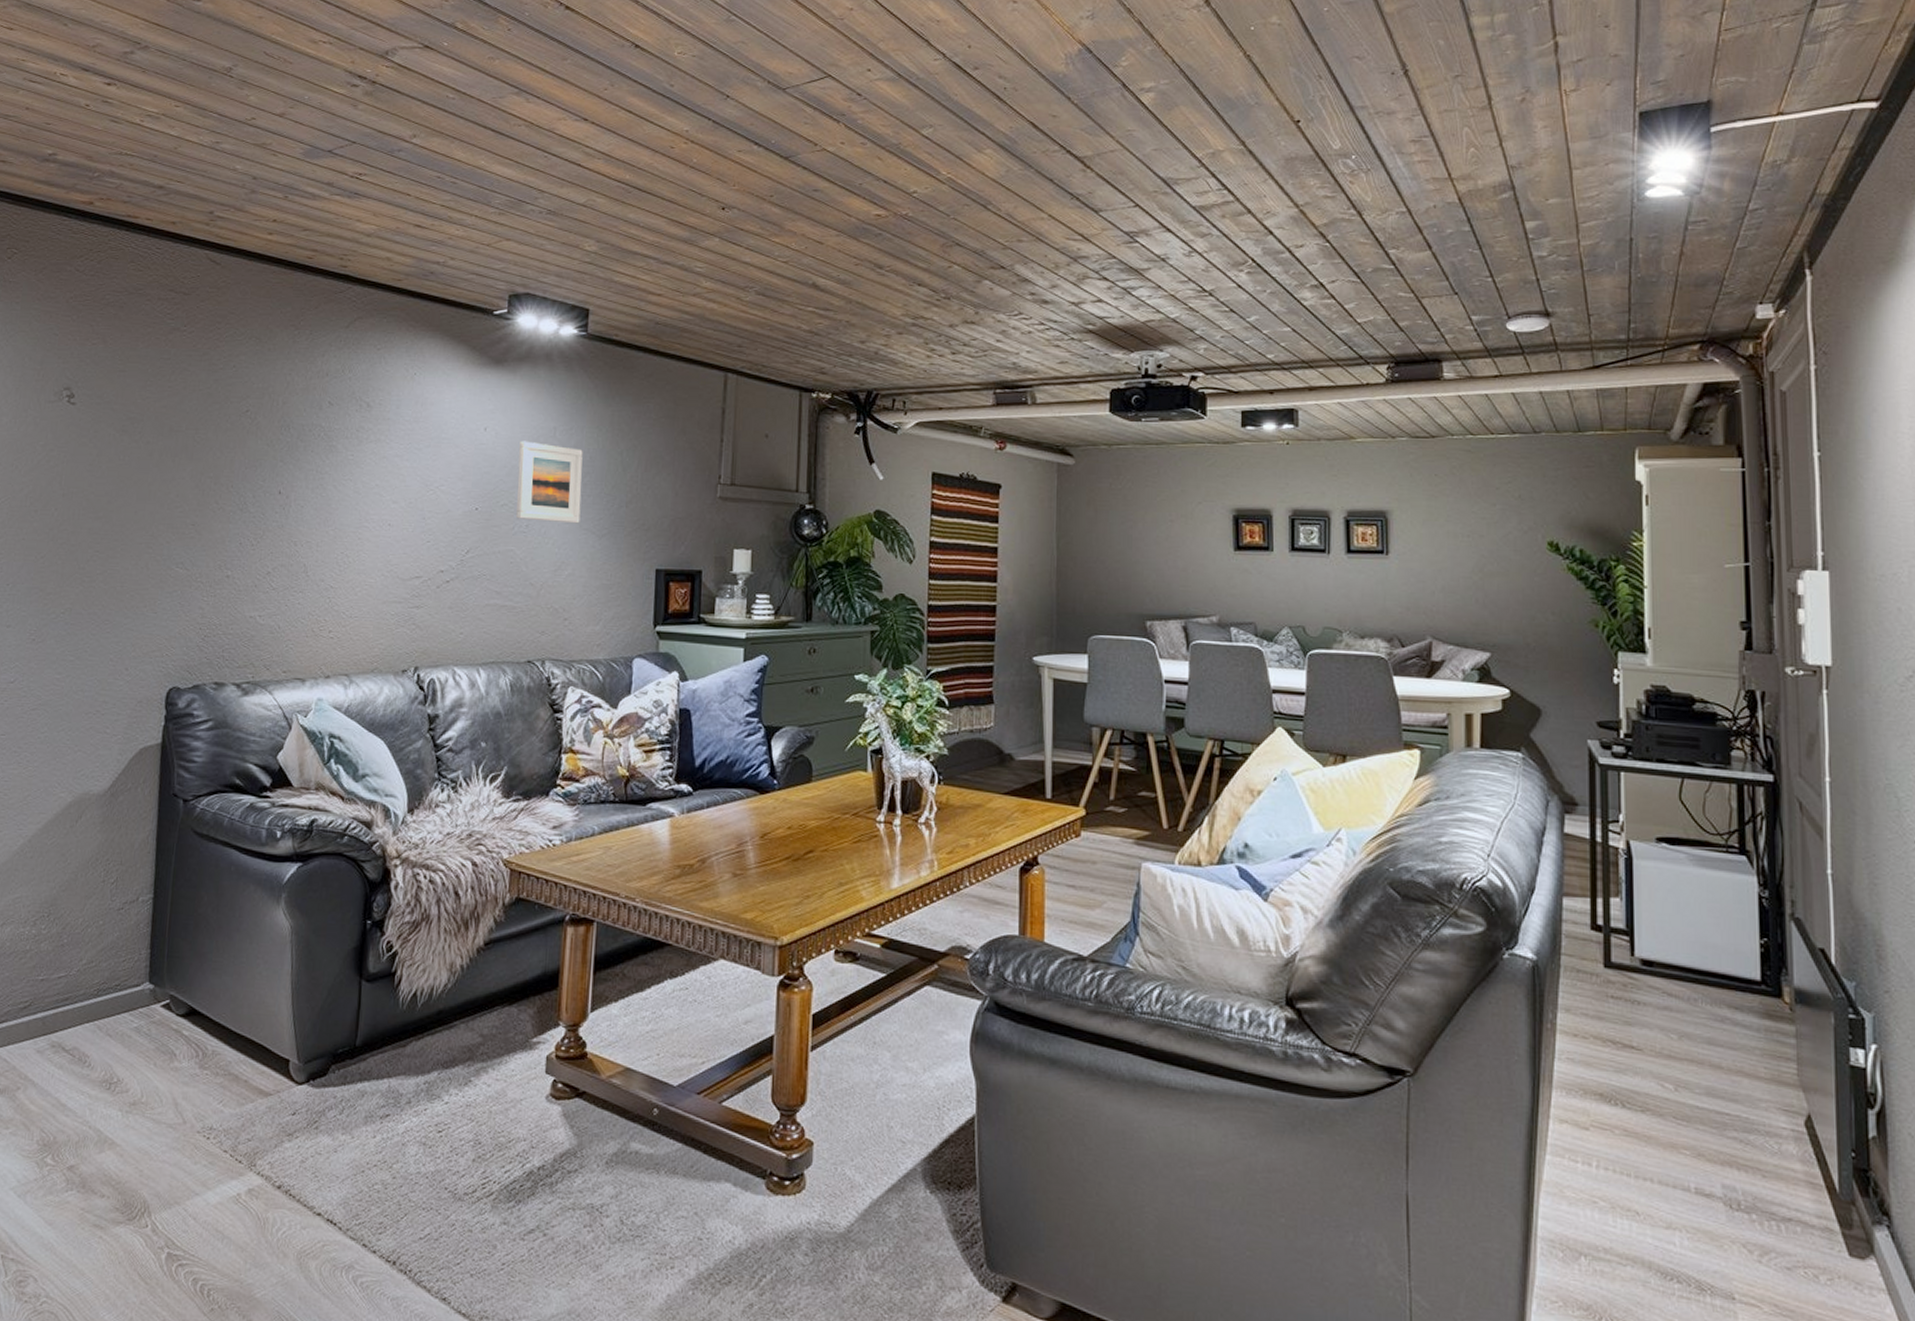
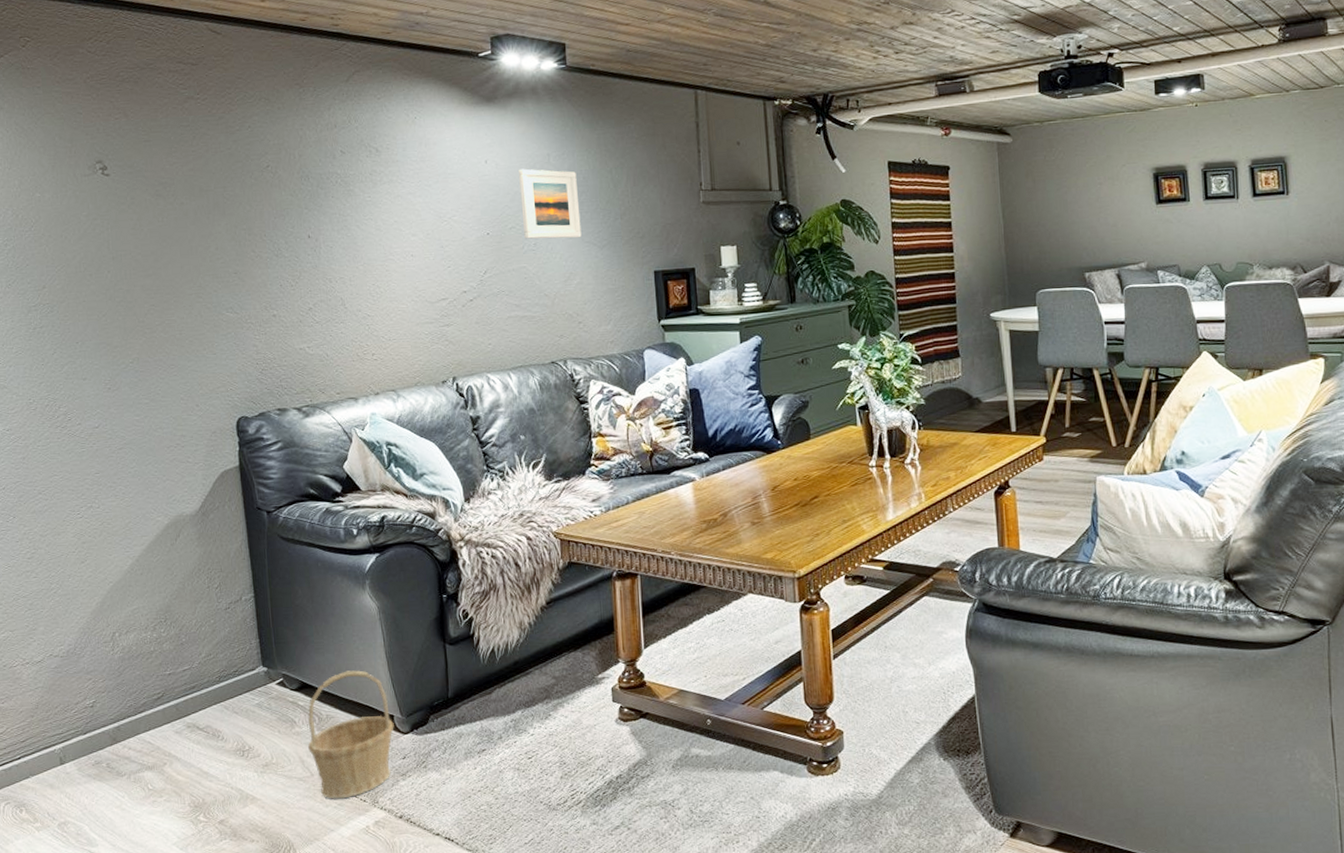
basket: none [185,999,289,1156] -> present [308,670,394,799]

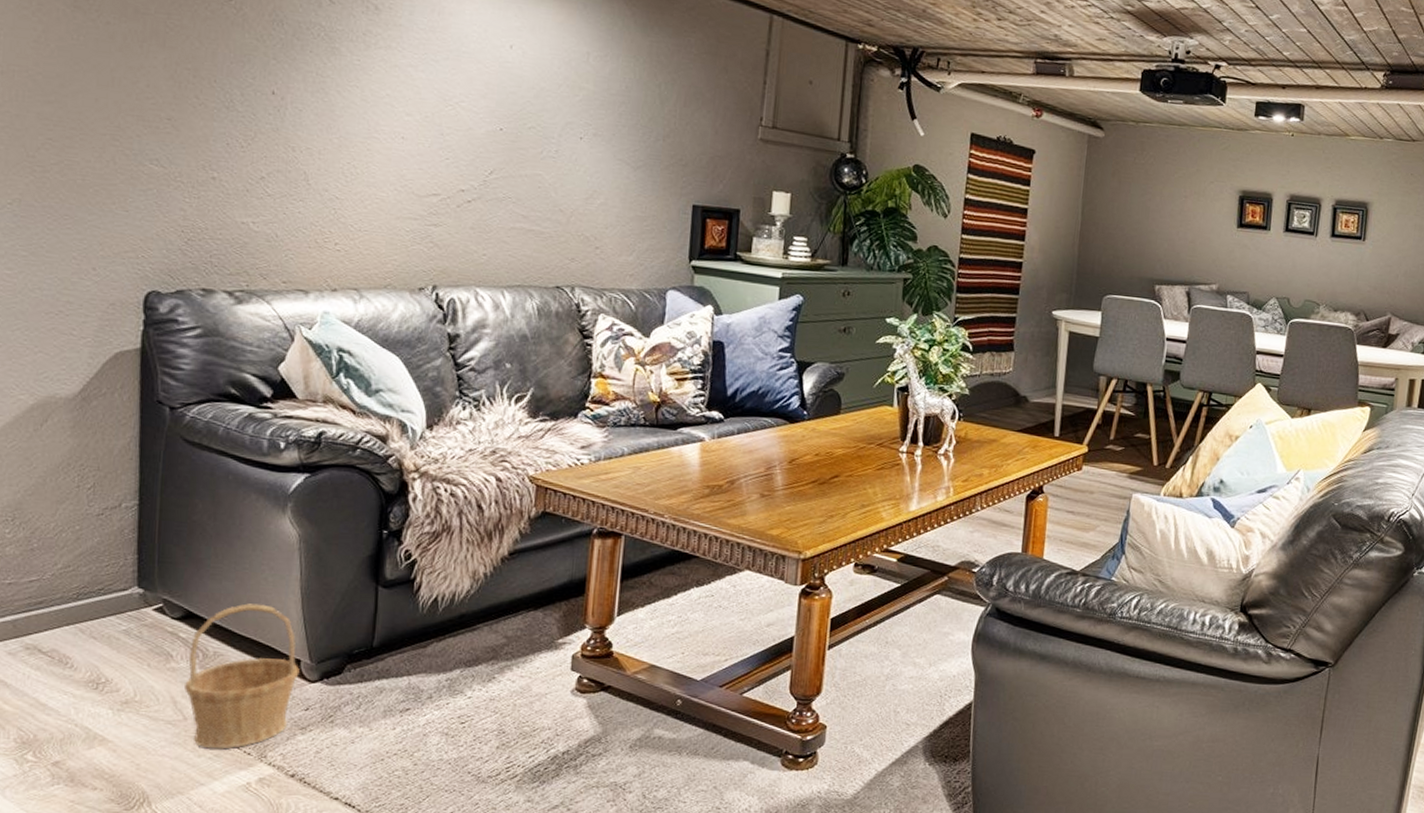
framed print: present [519,168,582,239] -> none [545,62,618,154]

